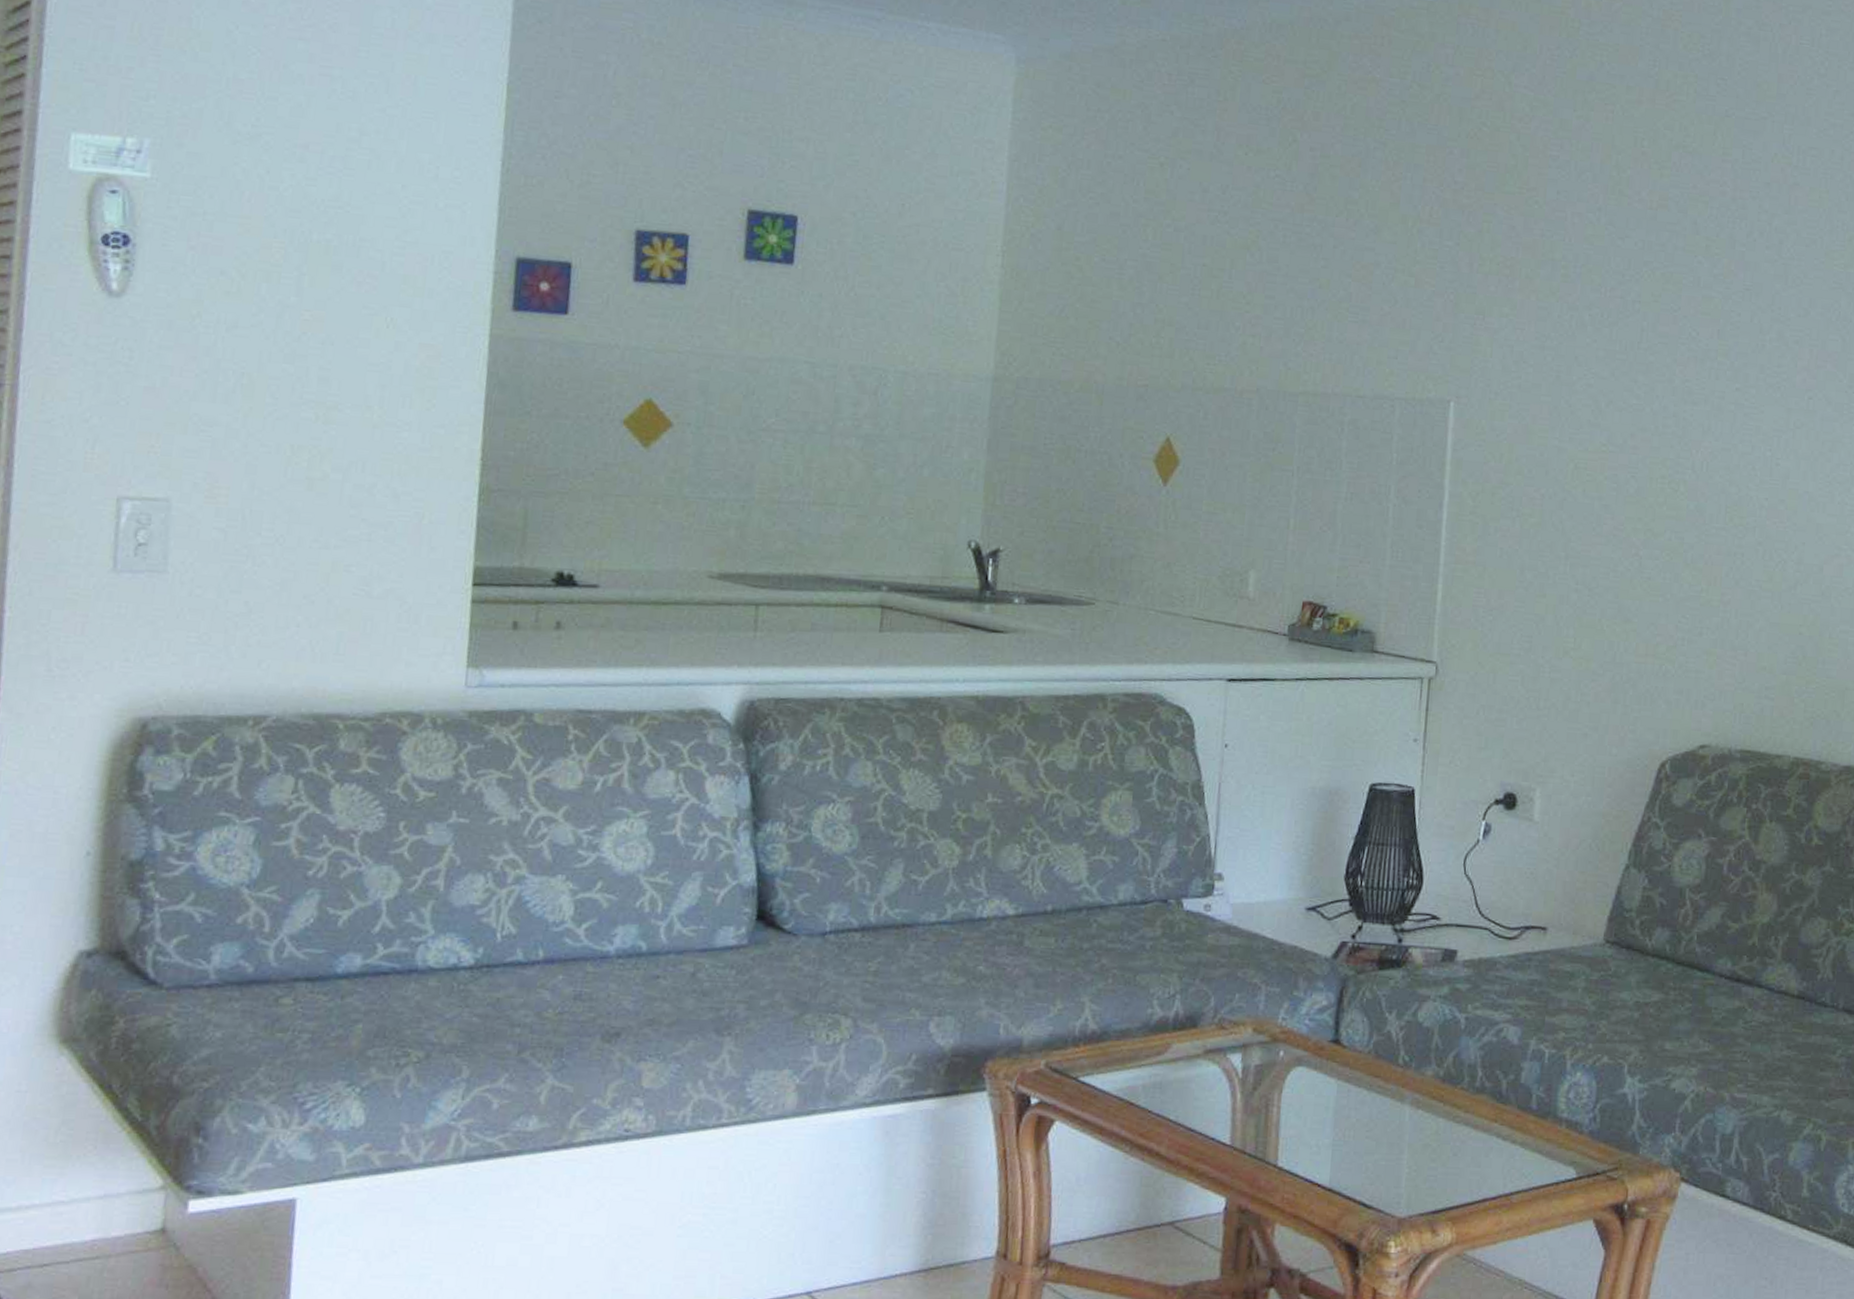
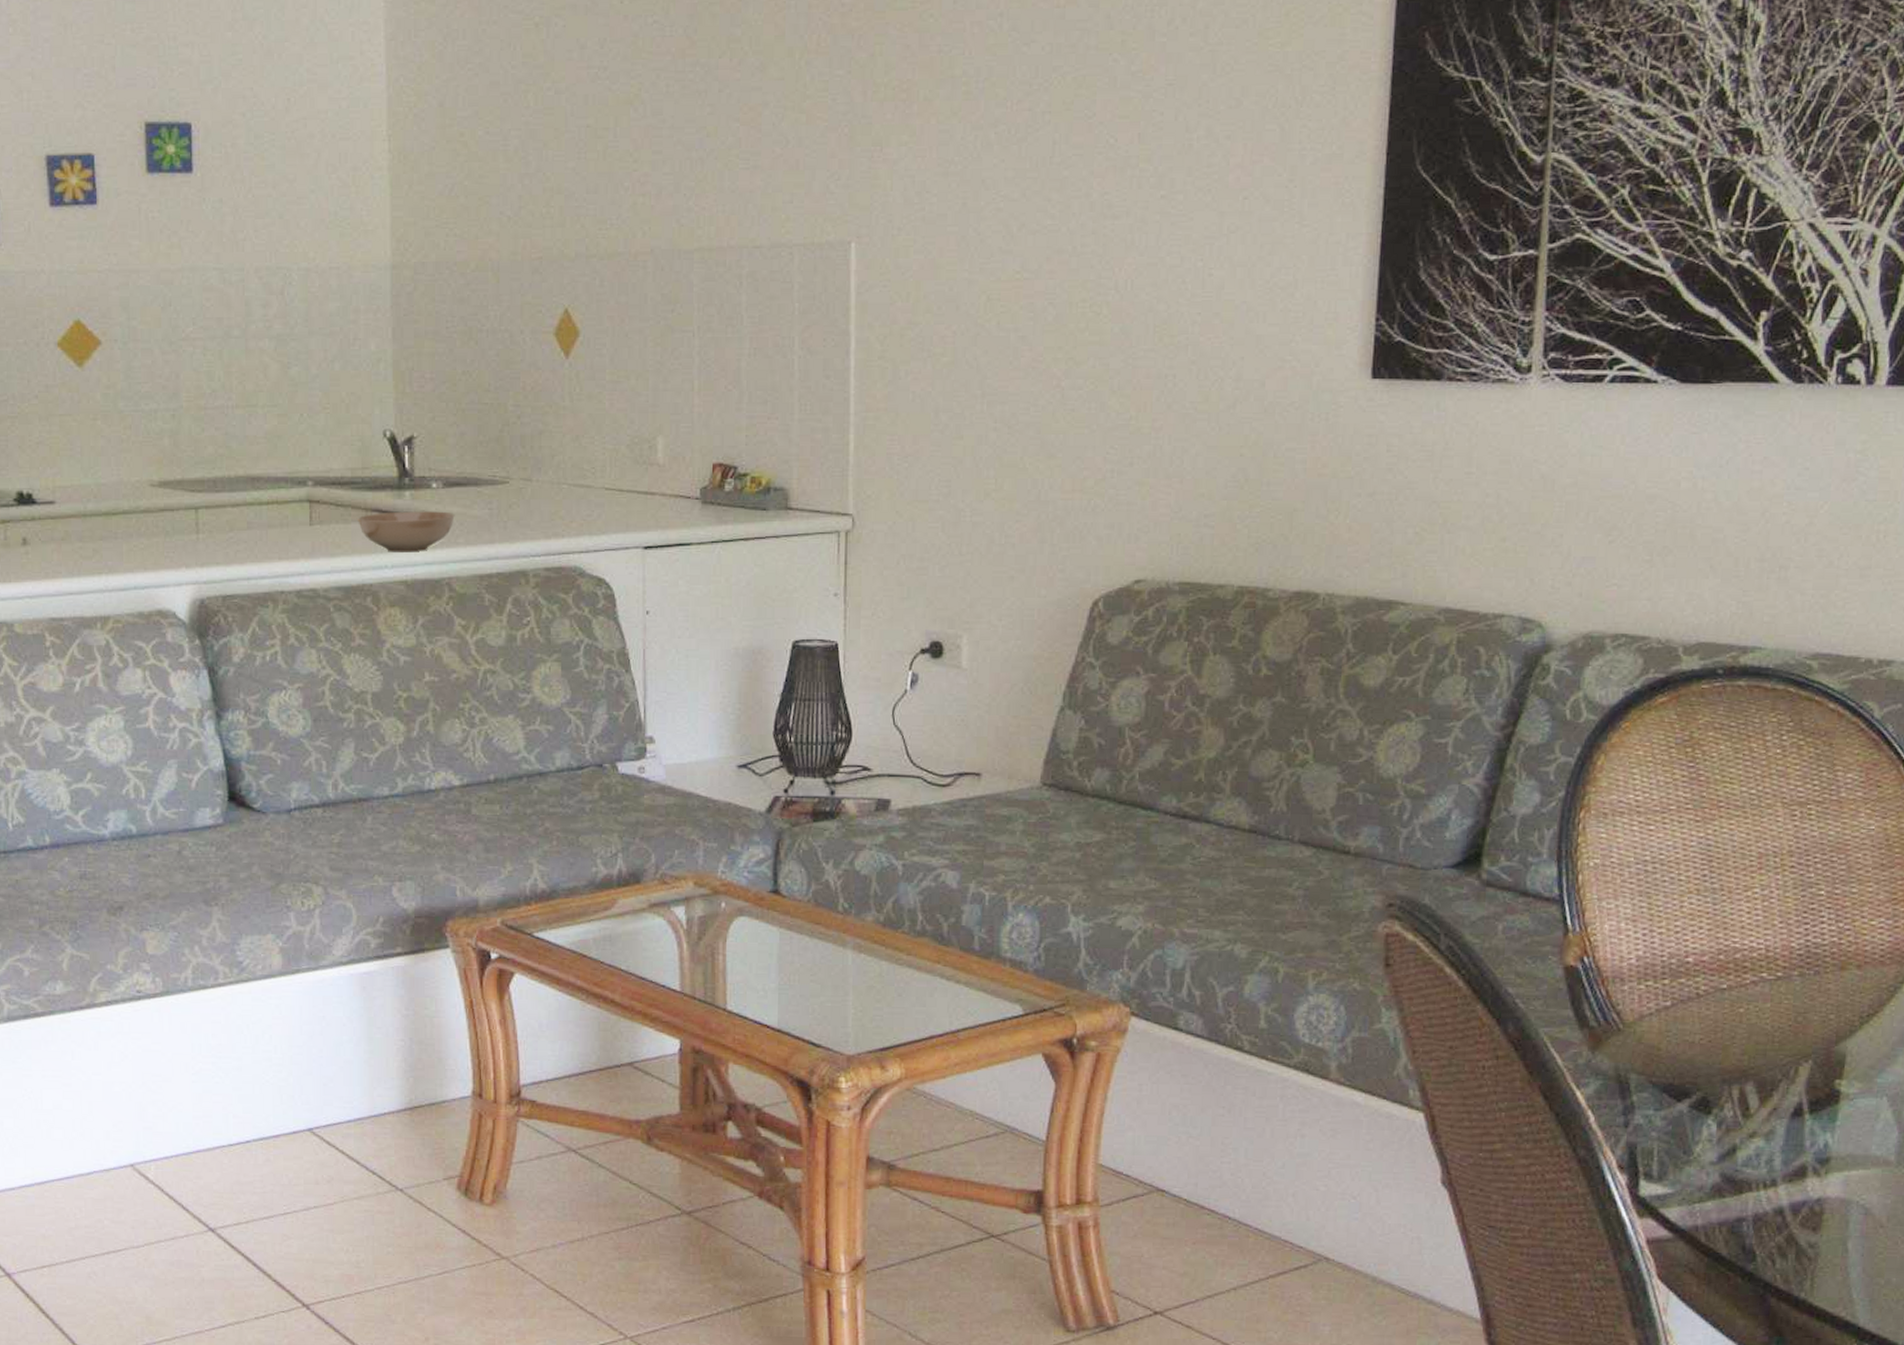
bowl: none [930,624,1035,667] -> present [356,511,455,552]

